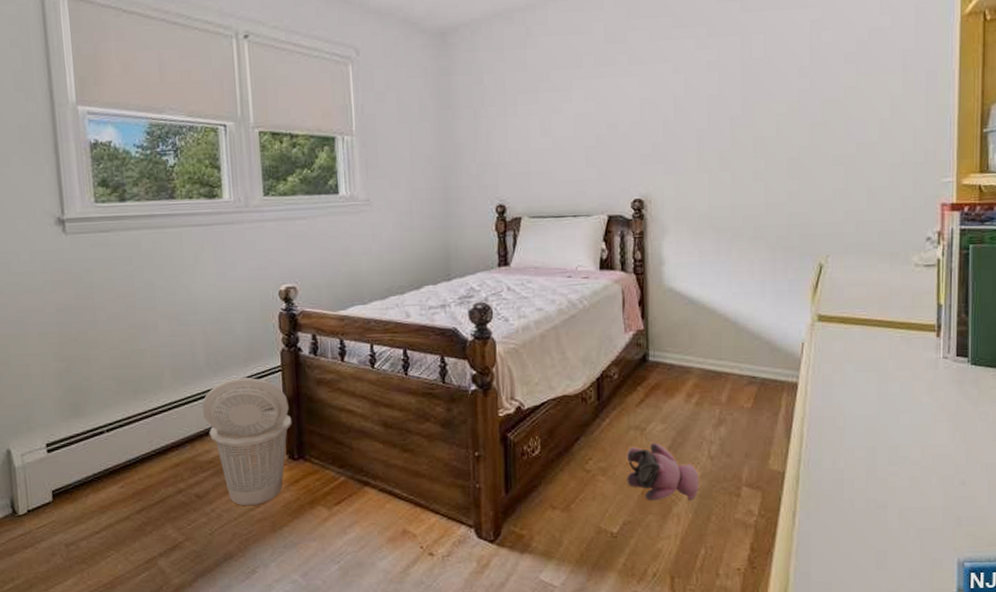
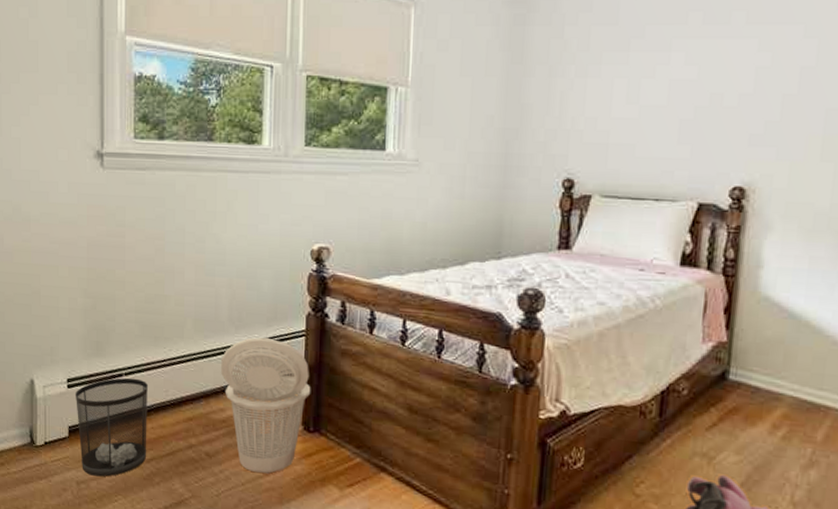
waste bin: none [55,433,137,536] -> present [74,377,149,477]

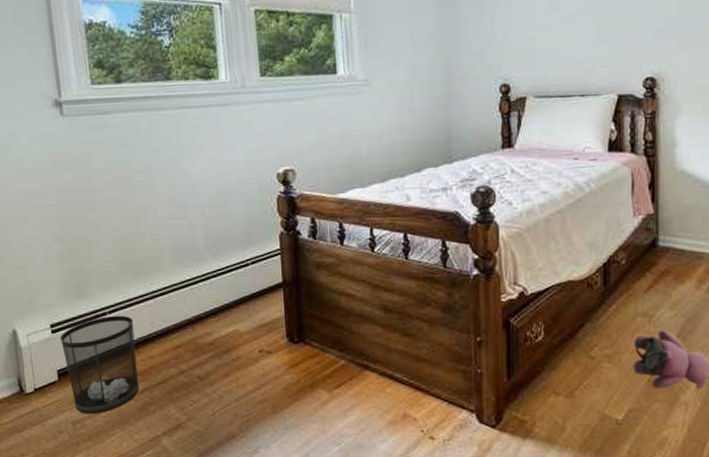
laundry basket: present [221,337,311,474] -> none [202,260,292,388]

